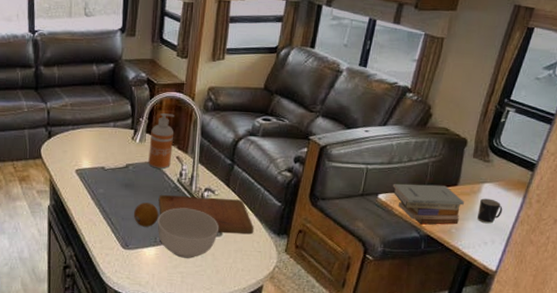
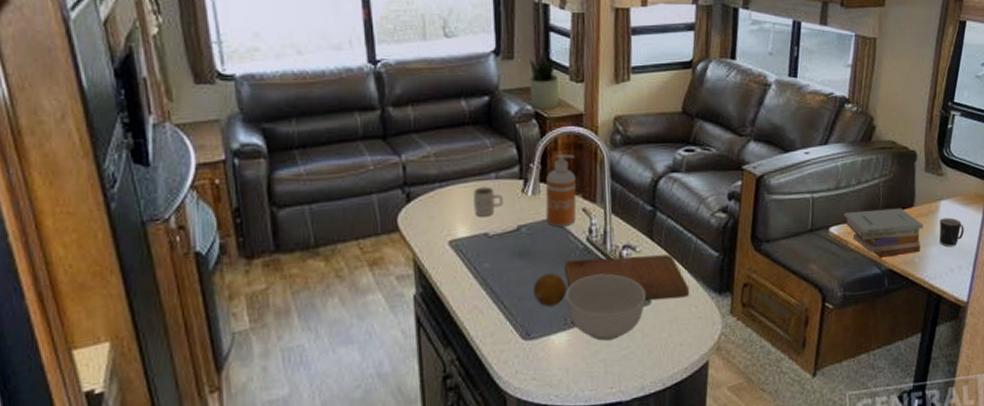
mug: none [96,132,118,155] -> present [474,186,503,217]
planter: none [142,34,169,78] -> present [527,54,563,111]

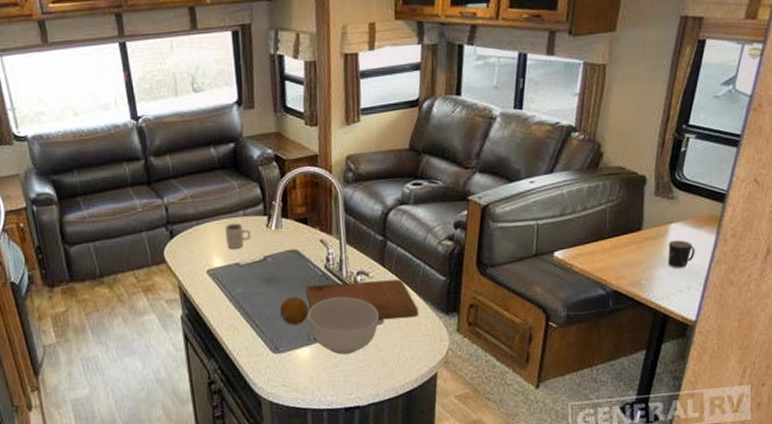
planter: present [527,54,563,111] -> none [267,102,299,154]
soap dispenser: present [545,154,577,227] -> none [287,191,315,257]
books: present [843,208,923,258] -> none [568,232,651,280]

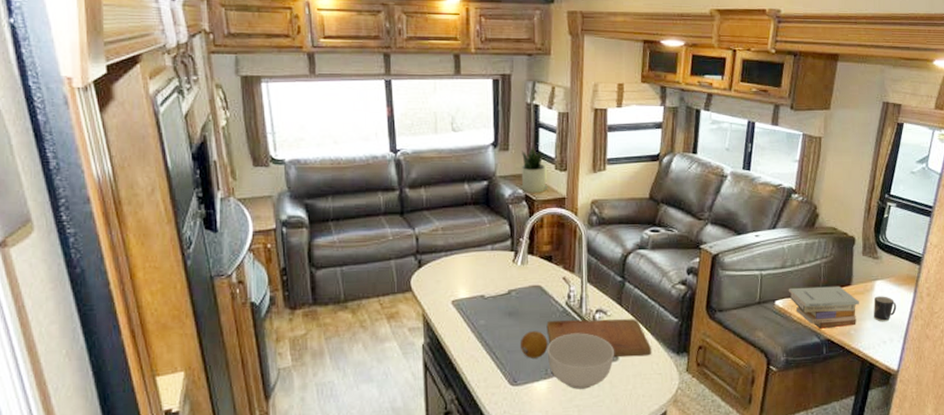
mug: present [225,222,251,249] -> none [473,256,497,281]
planter: none [267,102,299,154] -> present [519,147,548,194]
books: none [568,232,651,280] -> present [788,286,859,329]

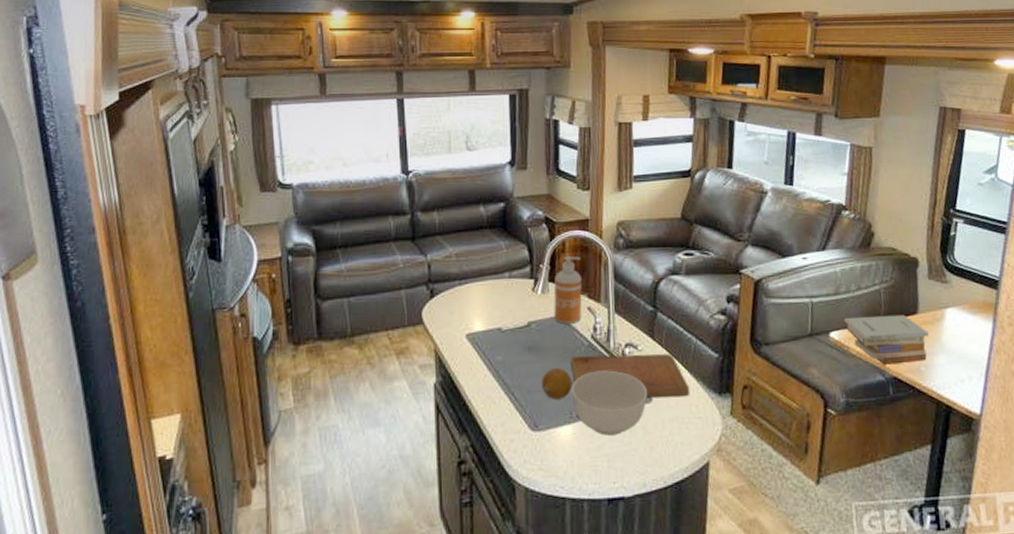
planter: present [519,147,548,194] -> none [538,165,570,216]
soap dispenser: none [532,231,559,292] -> present [553,256,583,324]
mug: present [873,296,897,322] -> none [945,326,974,357]

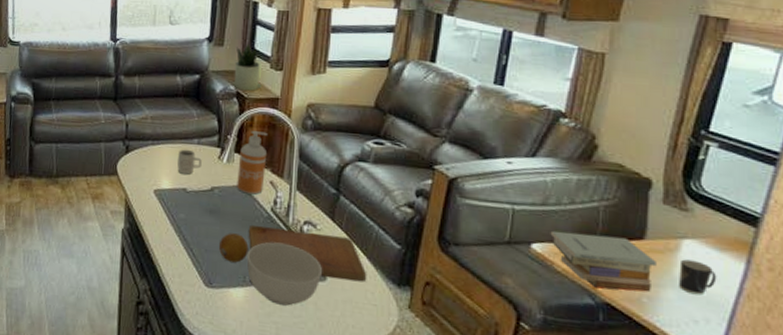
mug: none [489,285,515,313] -> present [177,149,202,175]
planter: none [538,165,570,216] -> present [231,44,262,92]
mug: none [945,326,974,357] -> present [679,259,717,296]

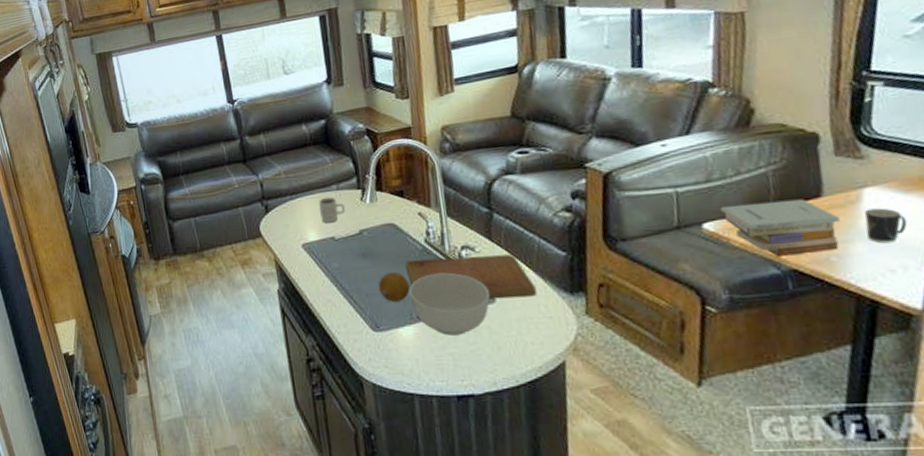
planter: present [231,44,262,92] -> none [357,78,391,128]
soap dispenser: present [237,131,268,195] -> none [381,164,413,230]

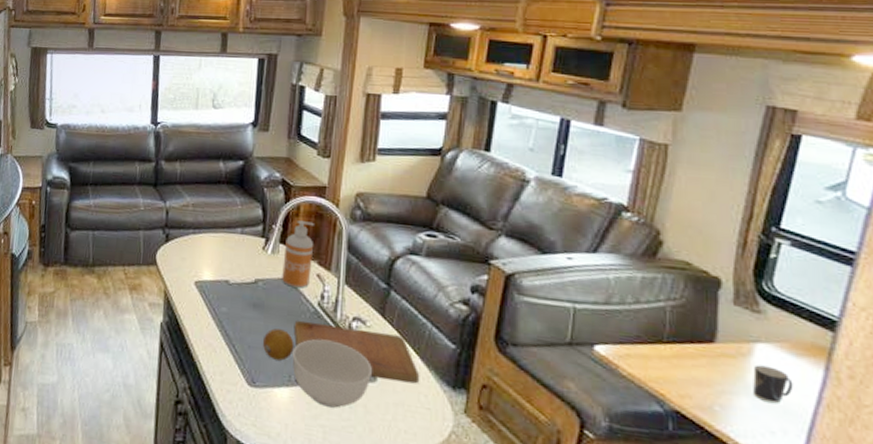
mug: present [319,197,345,223] -> none [219,238,245,266]
soap dispenser: none [381,164,413,230] -> present [282,220,314,288]
books: present [720,199,840,257] -> none [614,331,728,400]

